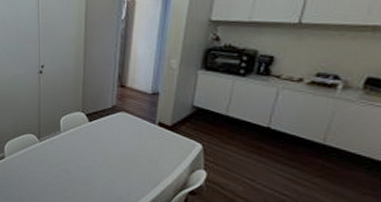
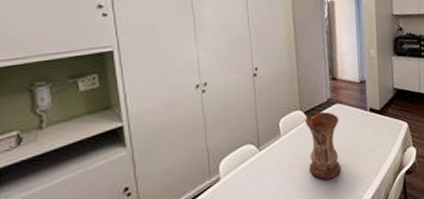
vase: none [85,117,122,180] -> present [304,111,341,181]

